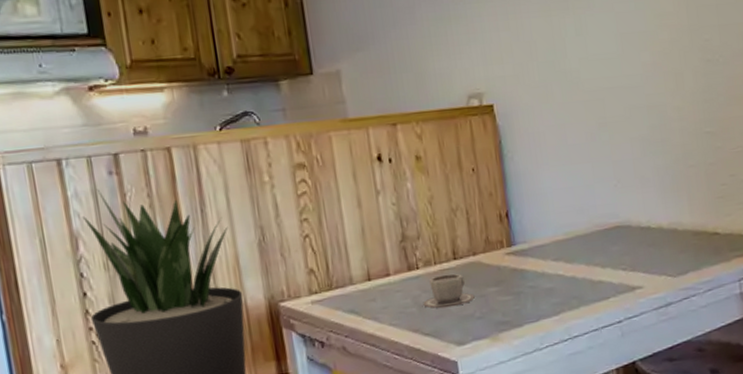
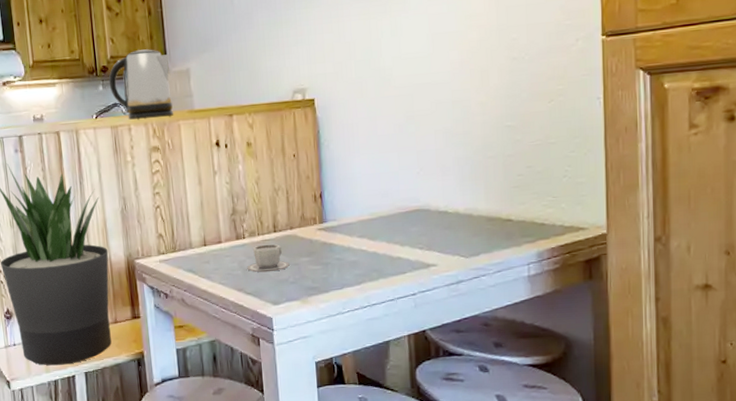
kettle: none [235,47,323,132] -> present [108,49,174,120]

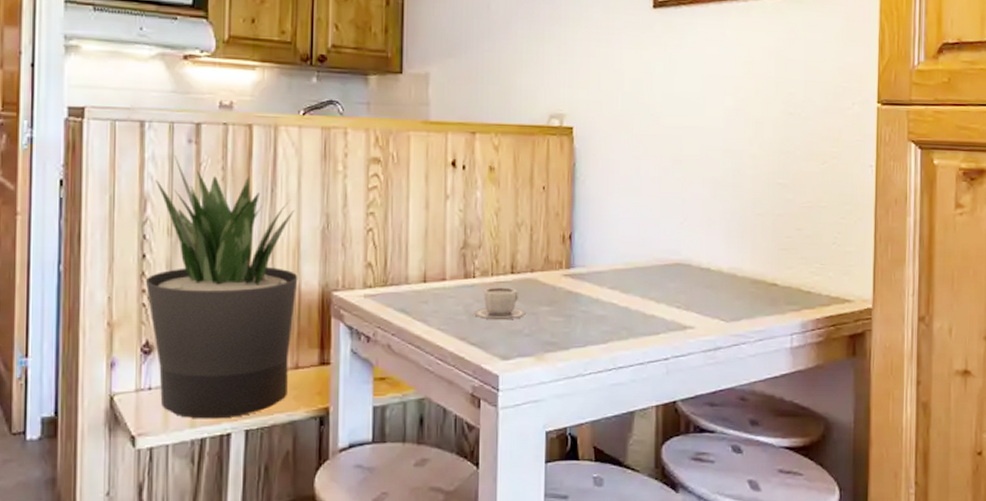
kettle: present [108,49,174,120] -> none [325,42,406,126]

